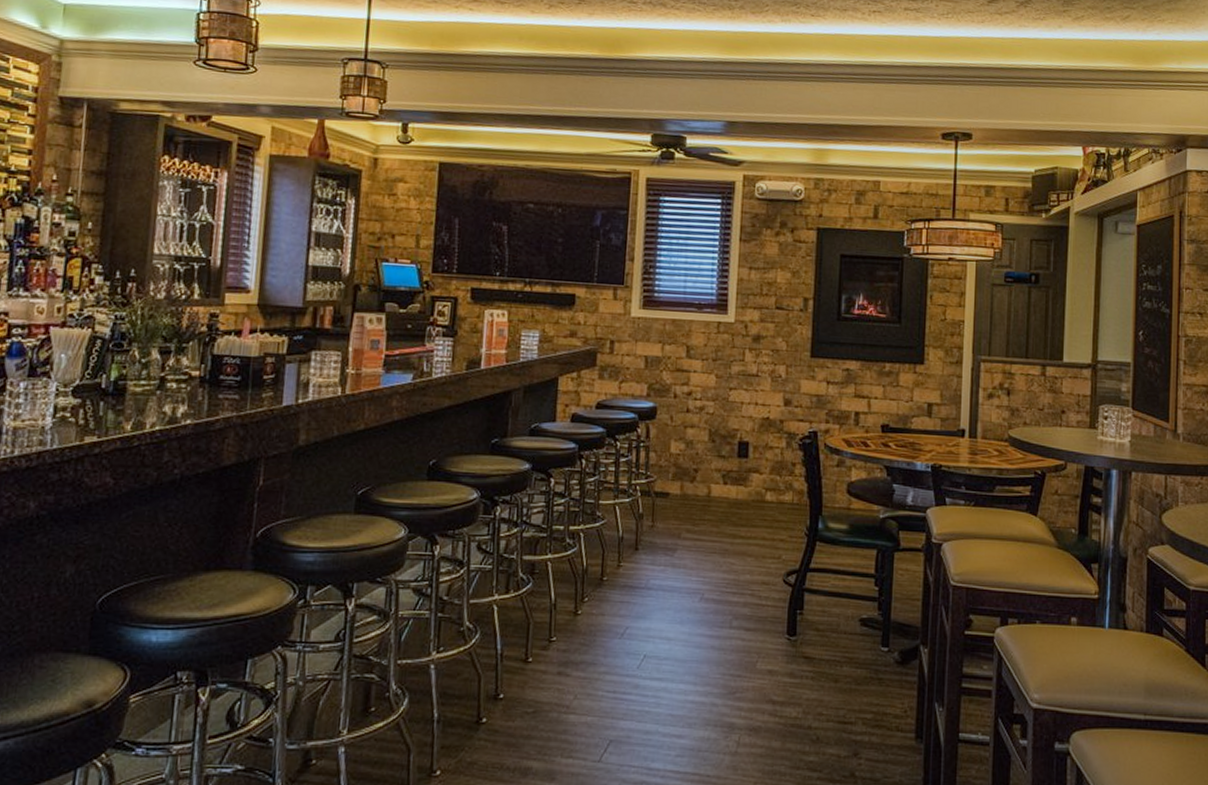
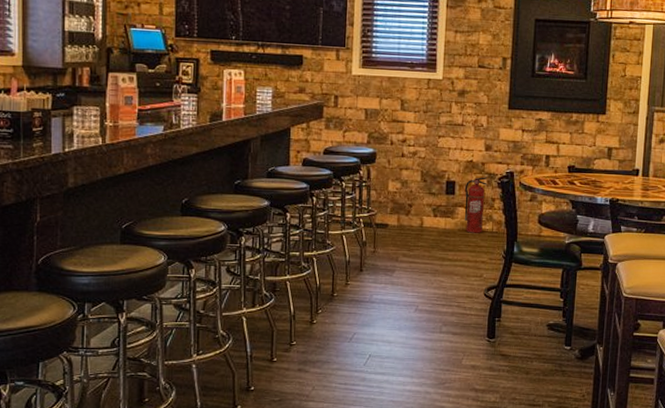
fire extinguisher: none [759,437,787,505] -> present [464,177,487,233]

